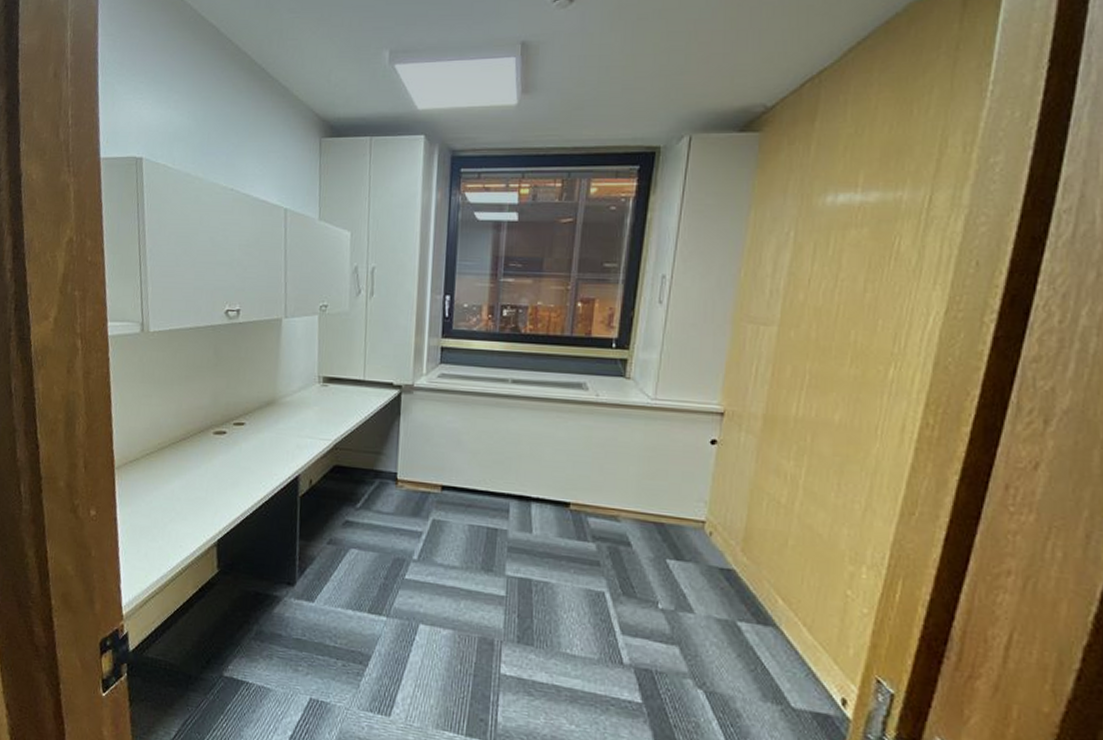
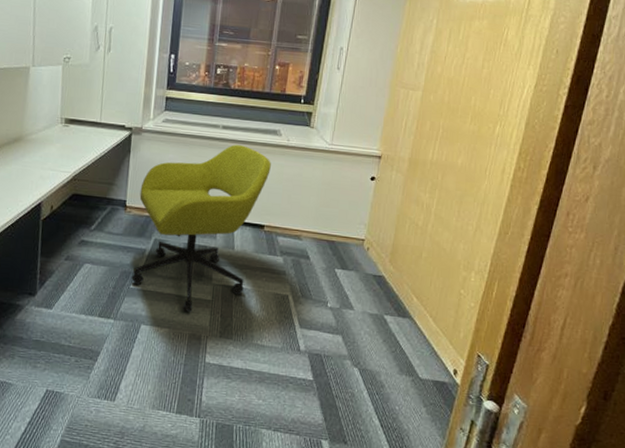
office chair: none [406,402,576,610] -> present [131,145,271,312]

